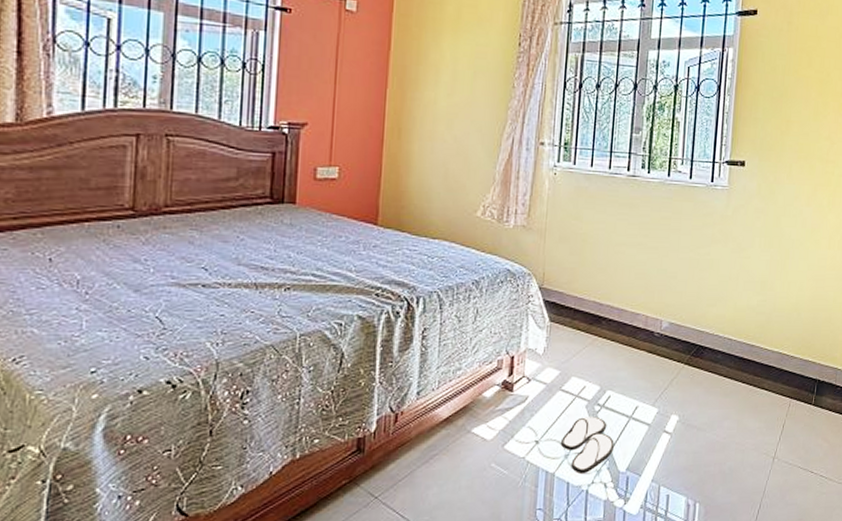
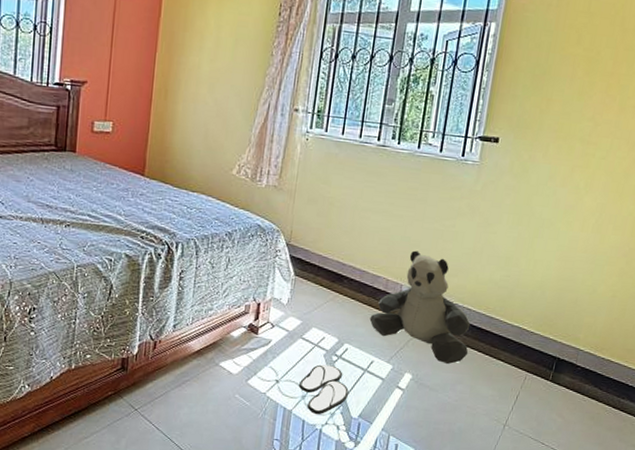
teddy bear: none [631,283,733,399] -> present [369,250,471,364]

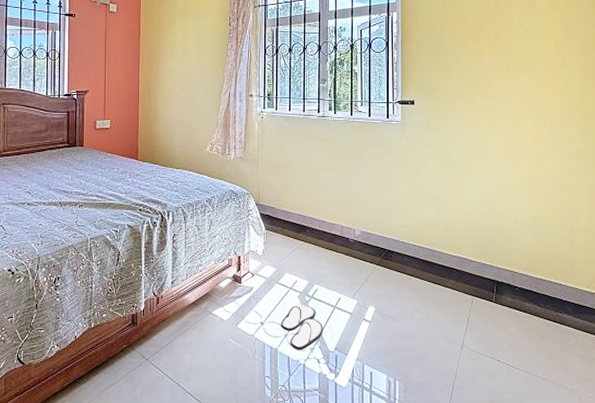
teddy bear: present [369,250,471,364] -> none [332,199,420,295]

